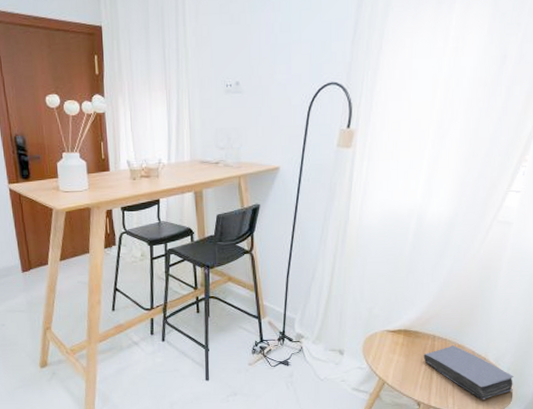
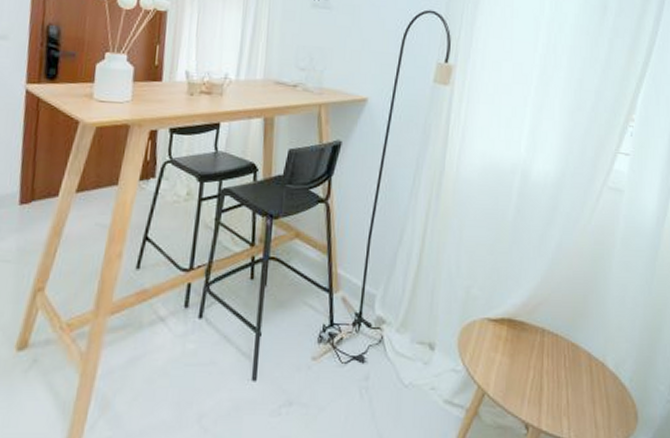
book: present [423,345,514,399] -> none [531,344,637,423]

